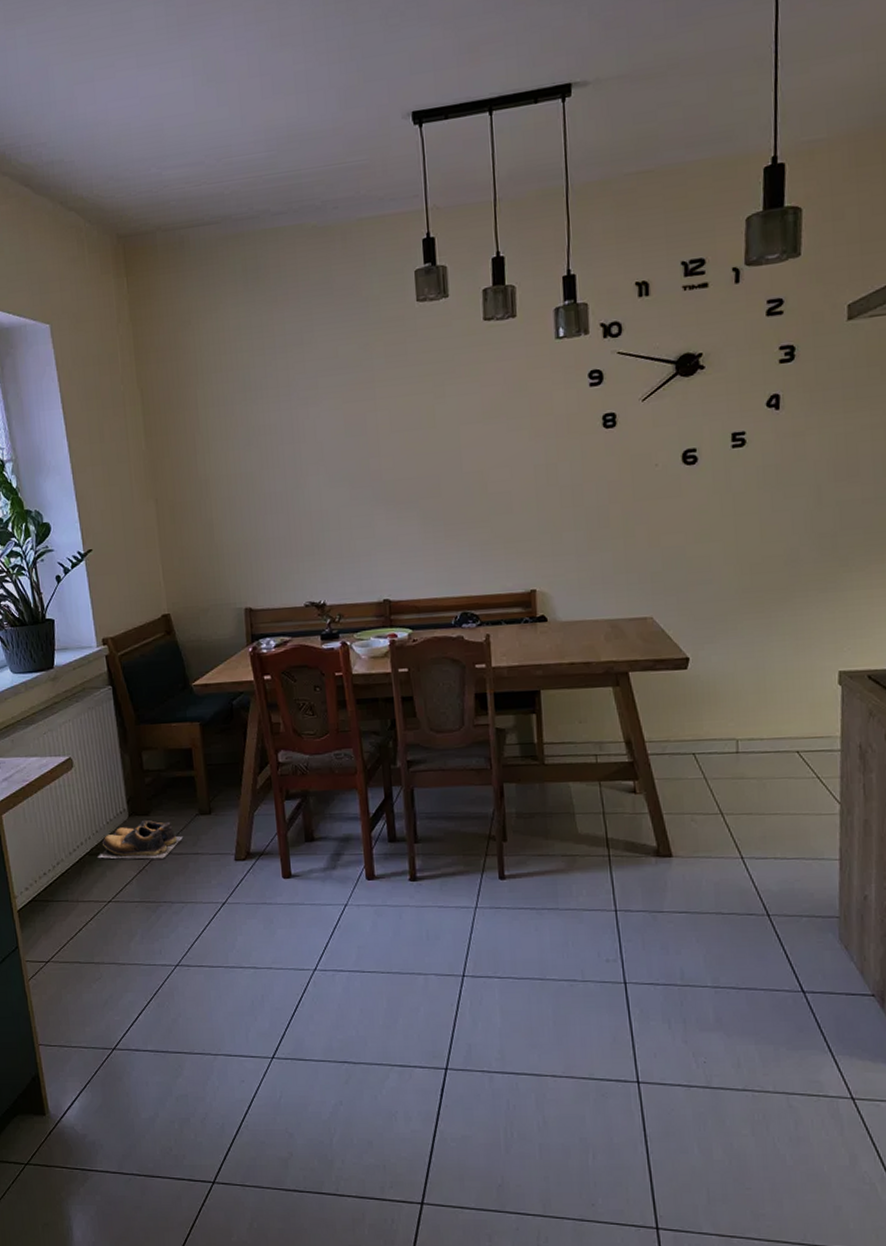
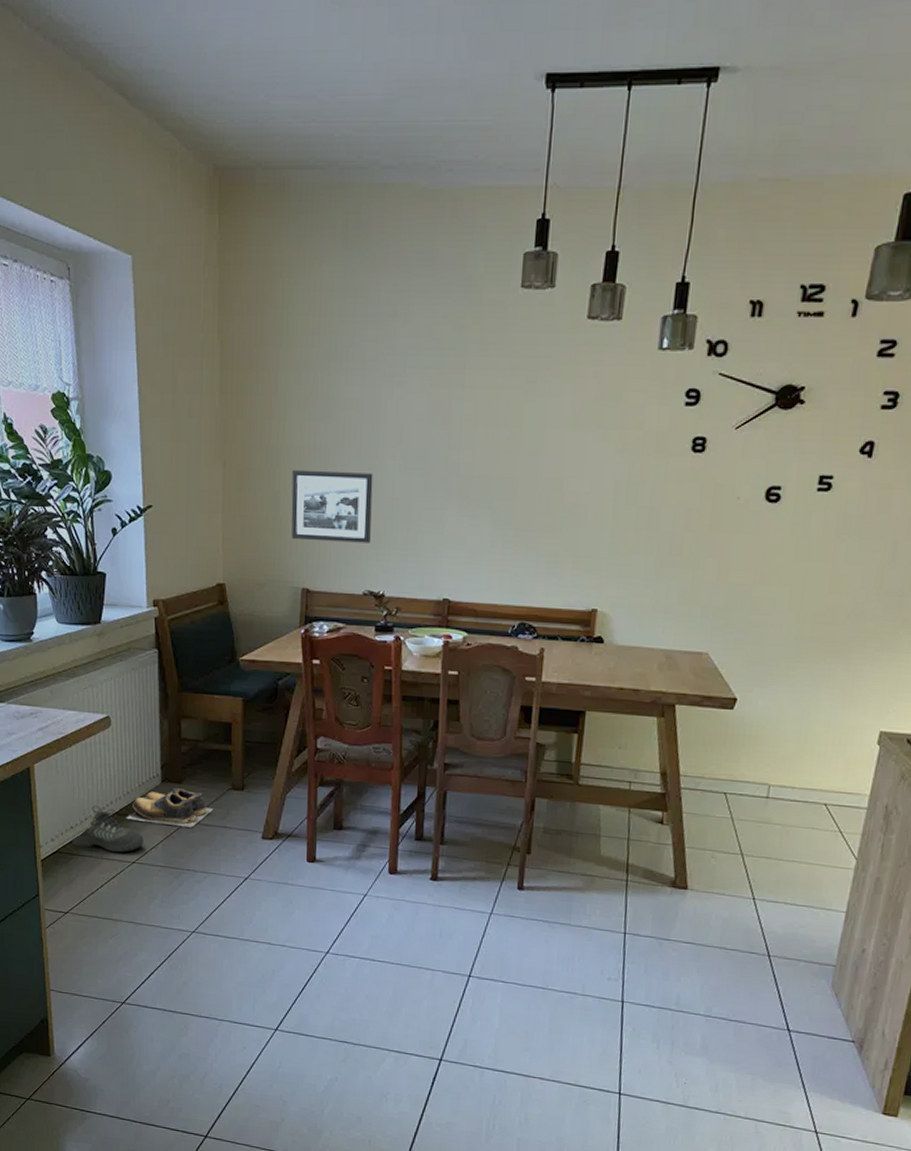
shoe: none [46,849,118,894] -> present [72,806,144,853]
picture frame: none [222,490,305,562] -> present [291,469,373,543]

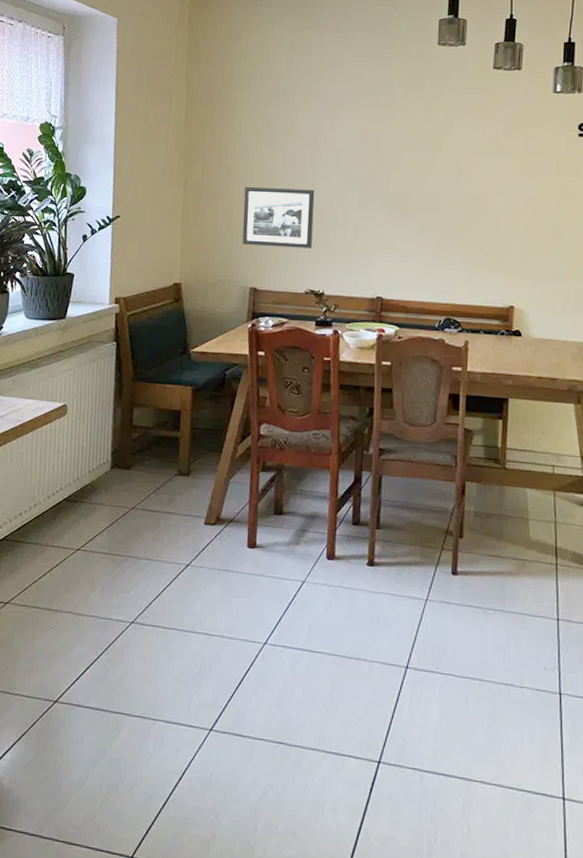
shoe: present [72,806,144,853] -> none [19,492,90,540]
shoes: present [126,787,214,828] -> none [74,473,160,514]

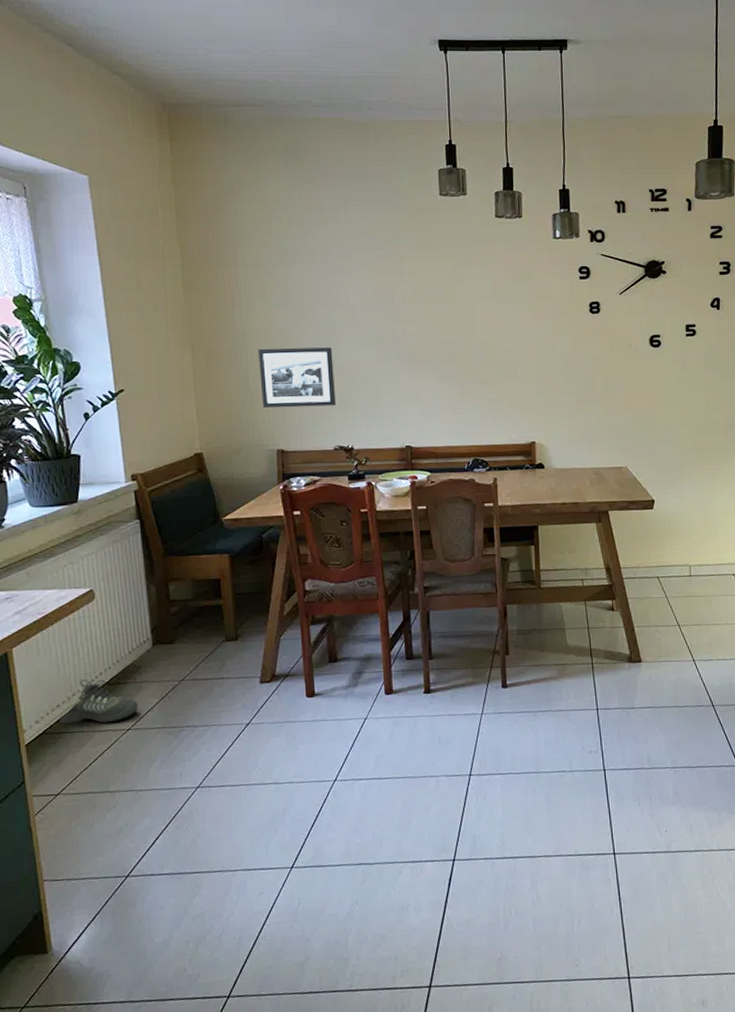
shoe: none [19,492,90,540] -> present [59,679,138,724]

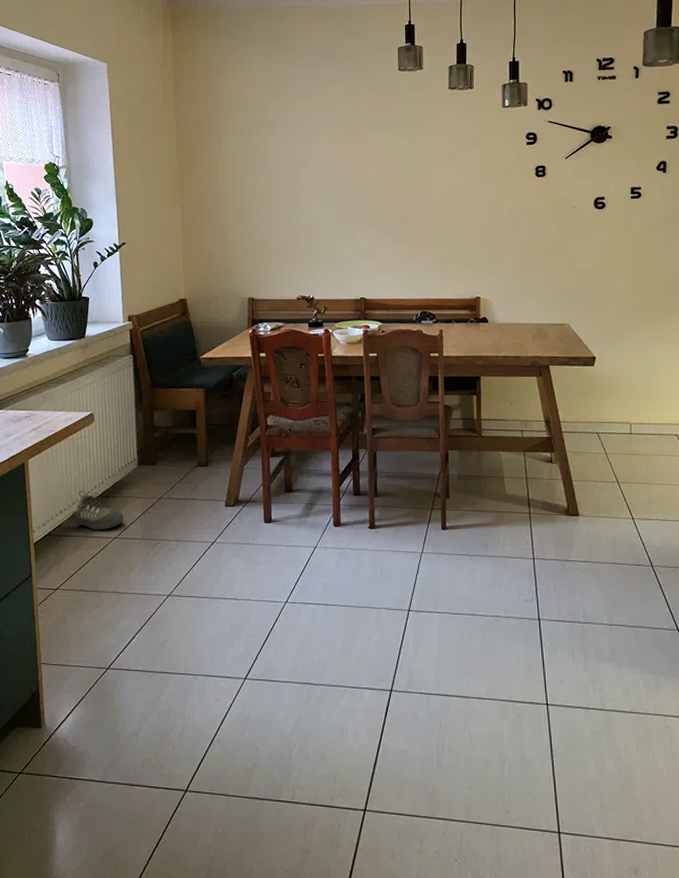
picture frame: present [258,347,336,408] -> none [236,207,300,261]

